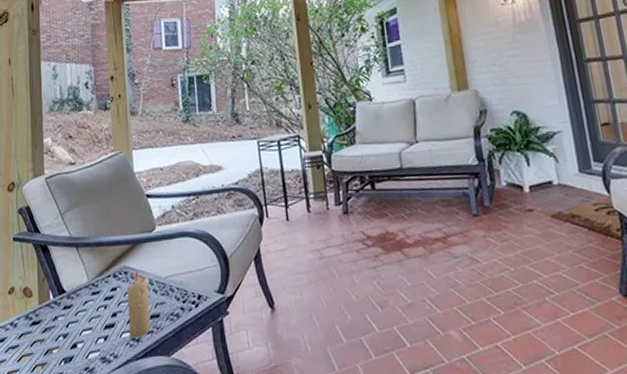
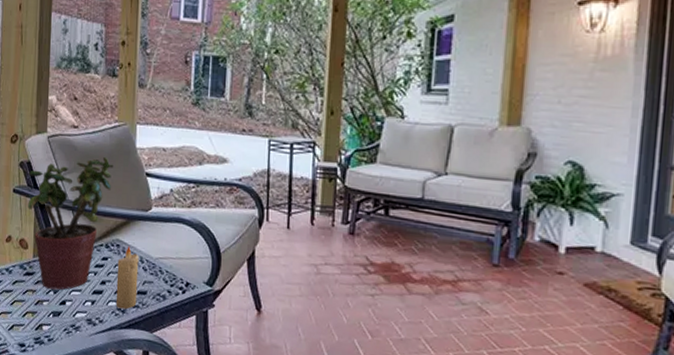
potted plant: none [27,186,113,334] -> present [28,156,113,290]

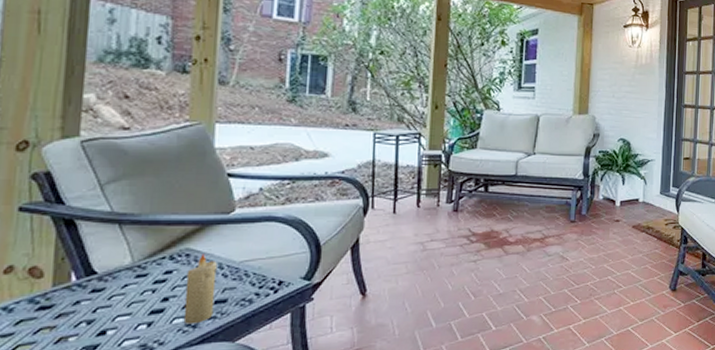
potted plant: present [28,156,113,290] -> none [44,159,182,321]

